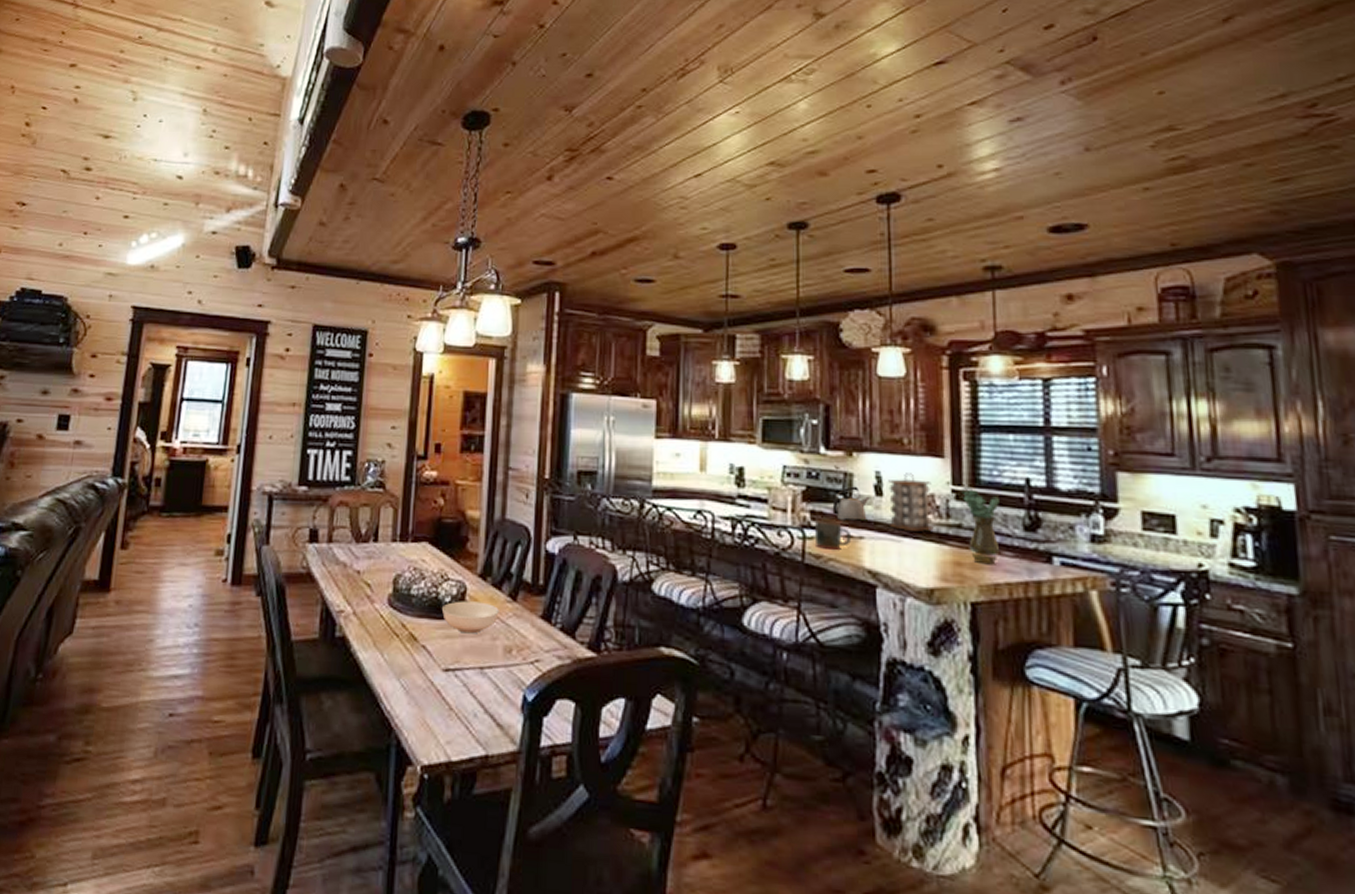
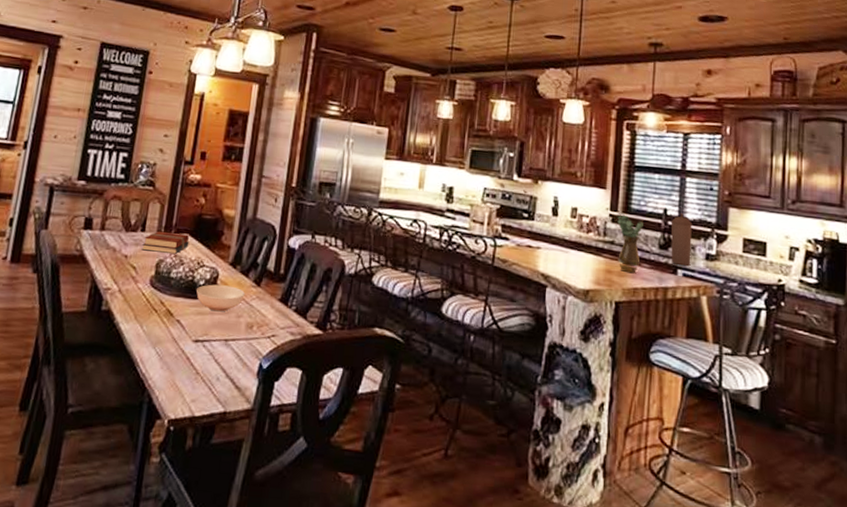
books: none [375,540,430,568] -> present [141,230,189,255]
mug: present [814,519,852,550] -> none [503,231,532,256]
kettle: present [832,486,870,521] -> none [518,207,548,235]
spice rack: present [888,473,934,532] -> none [561,199,595,246]
canister: none [1037,483,1070,552] -> present [671,213,692,266]

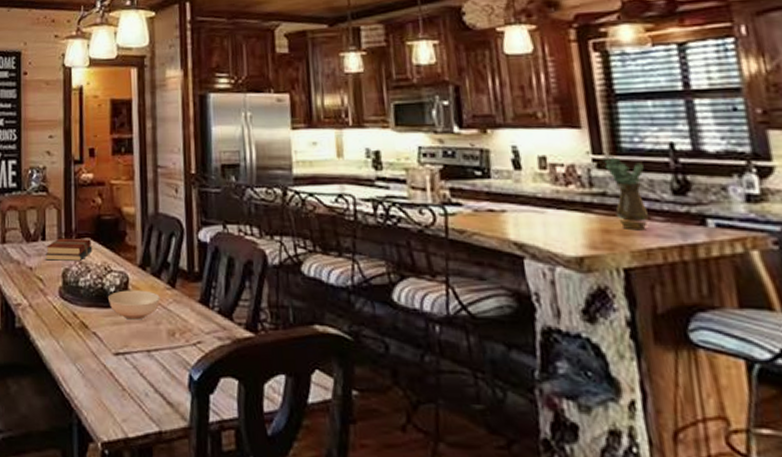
canister: present [671,213,692,266] -> none [683,146,725,214]

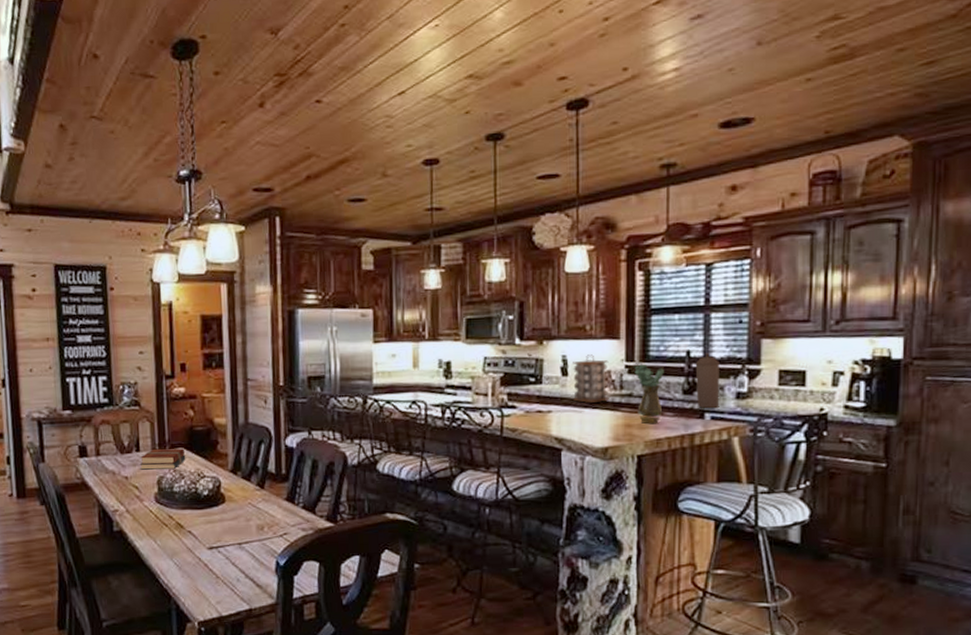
bowl: present [107,290,160,320] -> none [201,492,250,518]
spice rack: none [526,145,577,202] -> present [573,354,609,403]
canister: none [683,146,725,214] -> present [695,353,720,409]

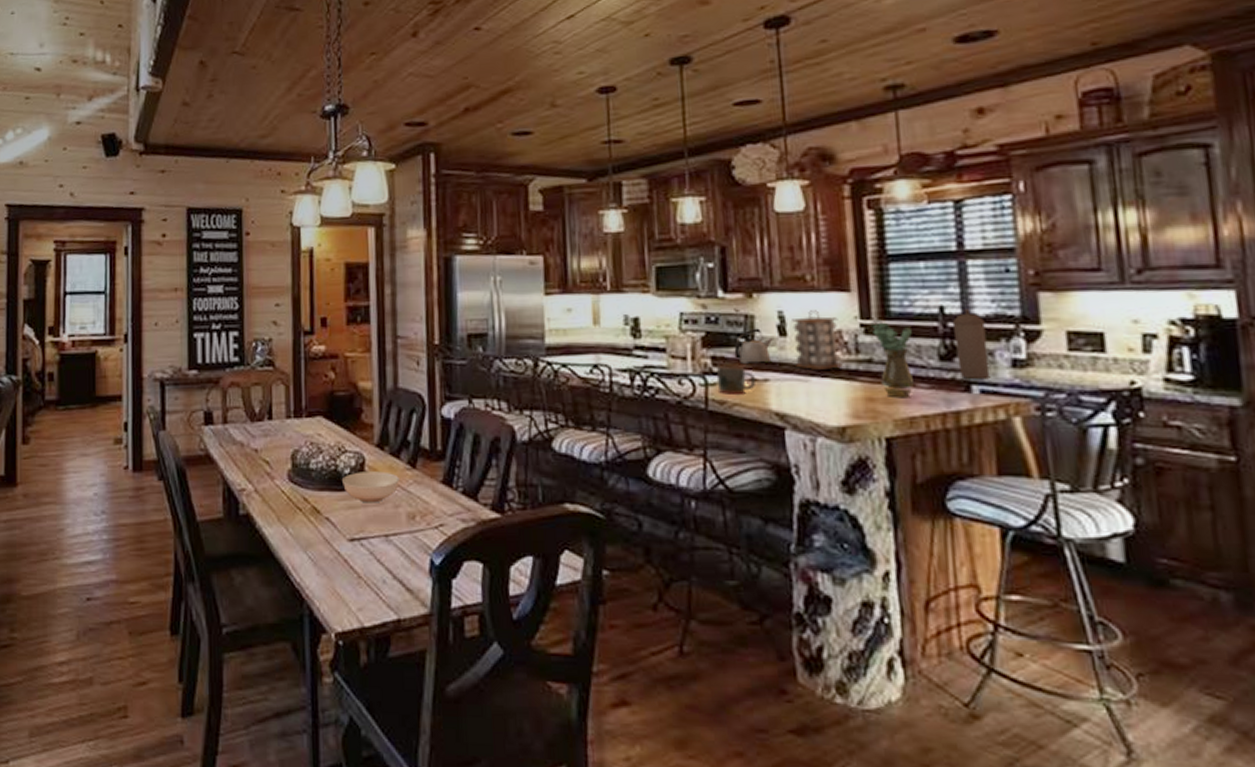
books: present [140,448,186,470] -> none [272,416,325,443]
bowl: none [201,492,250,518] -> present [341,471,399,503]
mug: none [510,399,542,424] -> present [716,364,757,394]
kettle: none [526,370,557,399] -> present [734,328,774,364]

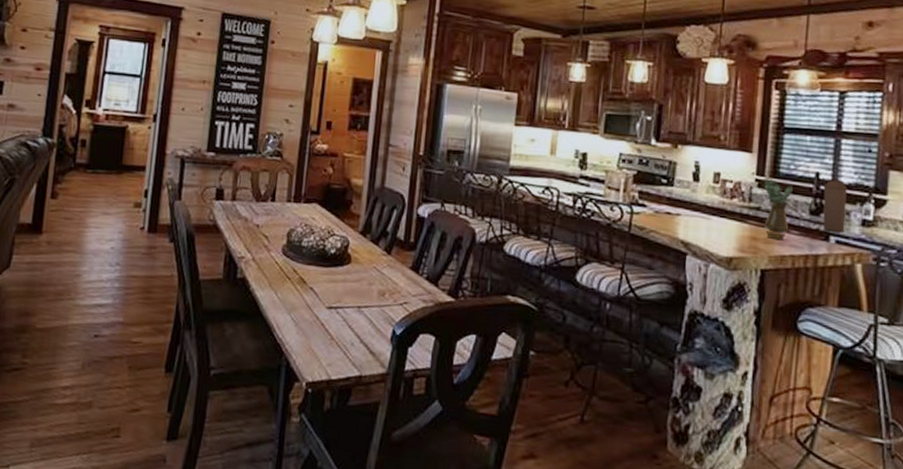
bowl: present [341,471,399,503] -> none [327,252,376,280]
mug: present [716,364,757,394] -> none [640,198,671,223]
kettle: present [734,328,774,364] -> none [657,172,688,201]
spice rack: present [792,310,843,370] -> none [702,164,740,212]

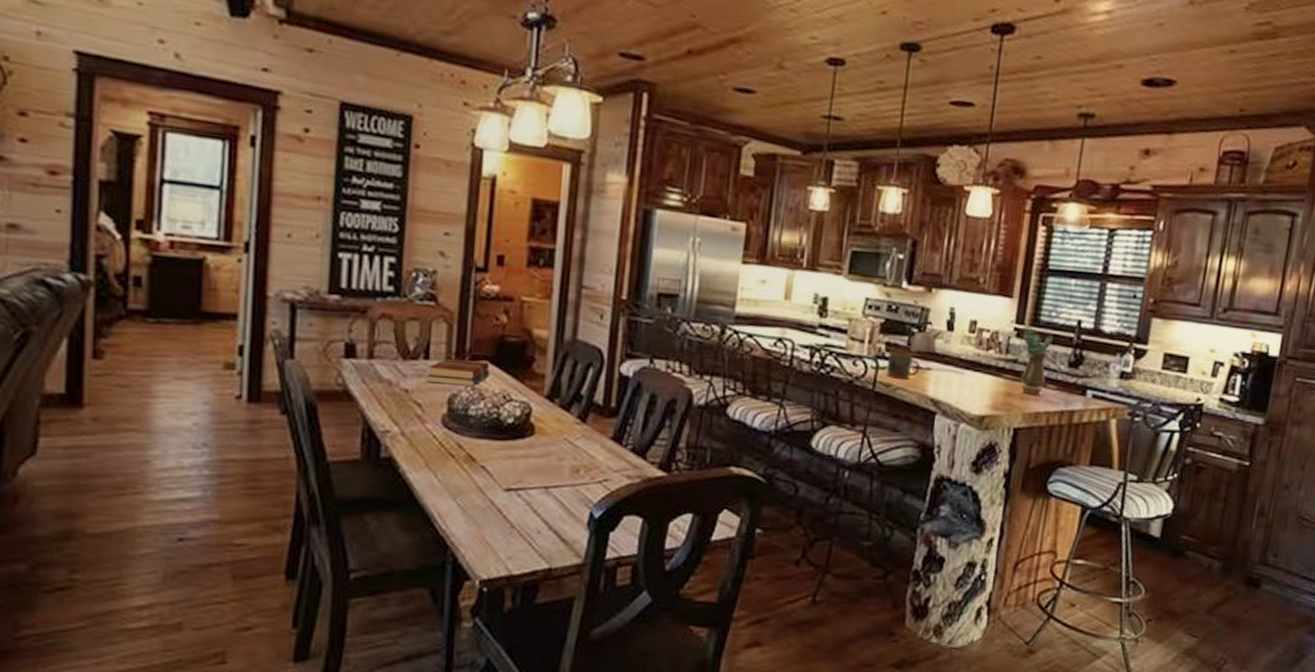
books: none [272,200,319,224] -> present [426,358,490,388]
mug: none [640,198,671,223] -> present [886,350,921,379]
kettle: none [657,172,688,201] -> present [906,320,942,354]
canister: present [823,177,847,233] -> none [1081,325,1109,386]

